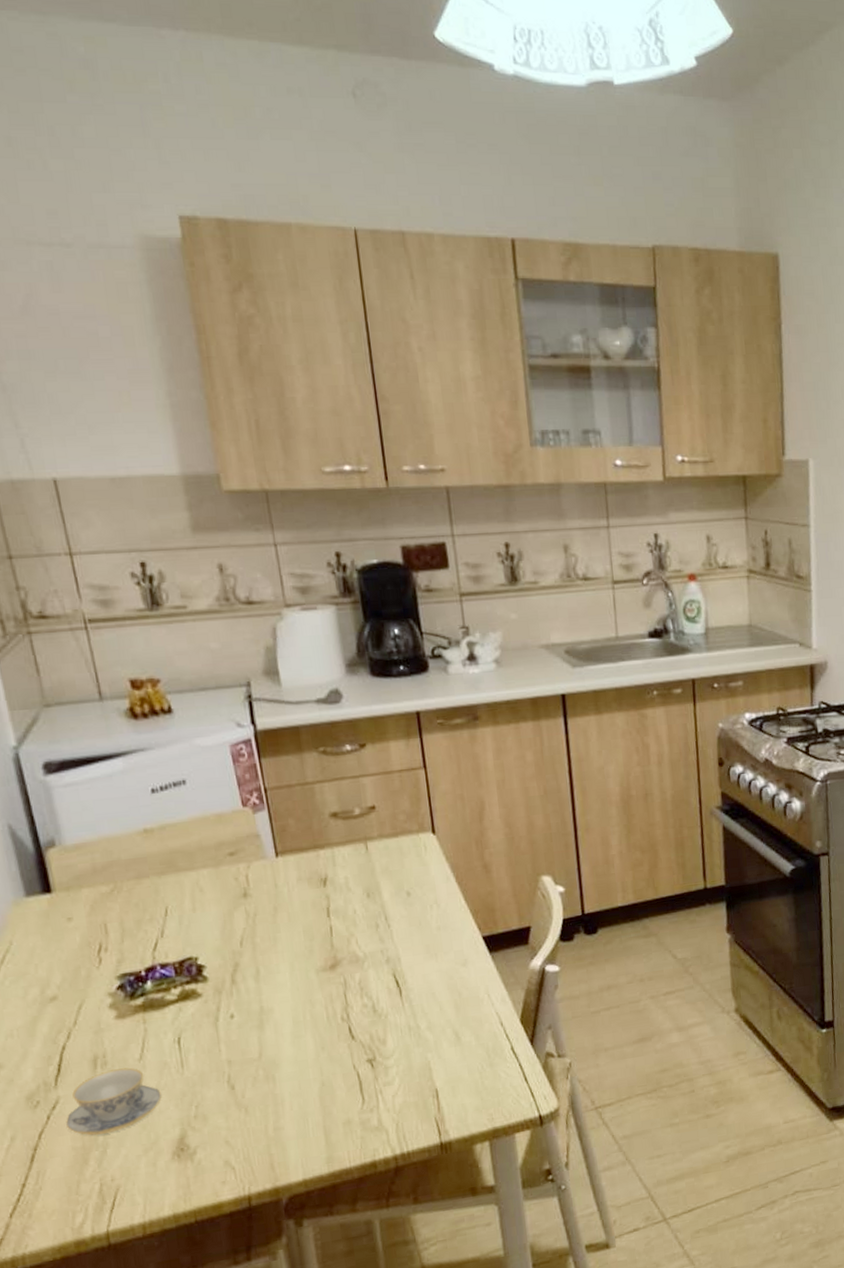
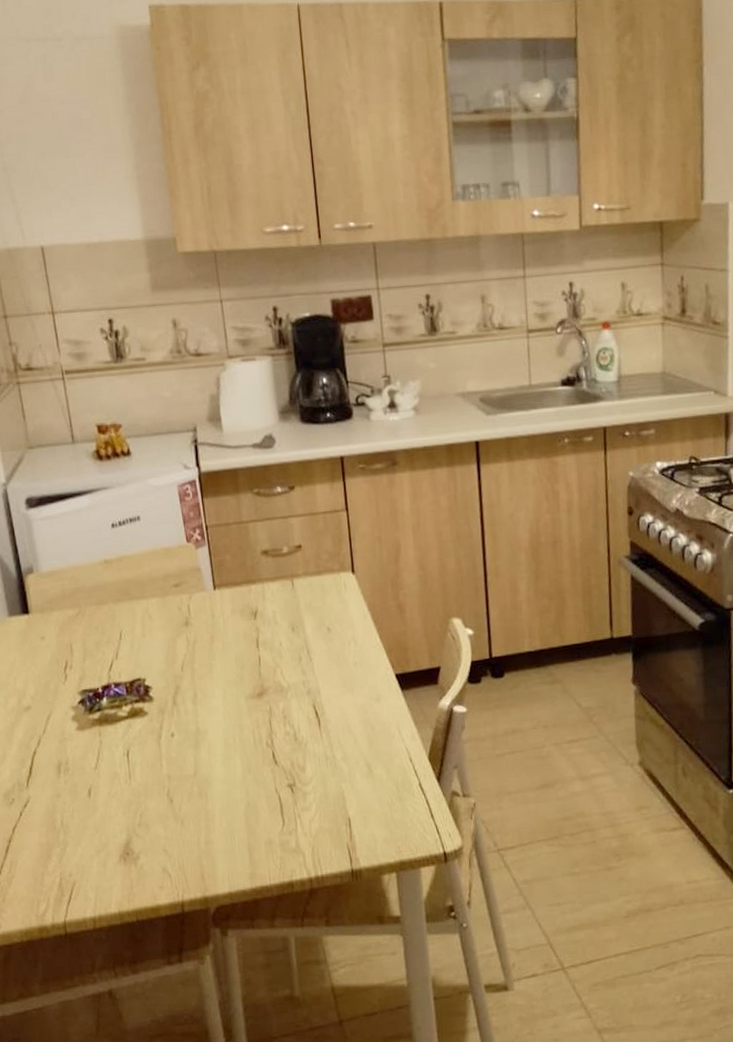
teacup: present [66,1067,162,1136] -> none [35,775,112,834]

